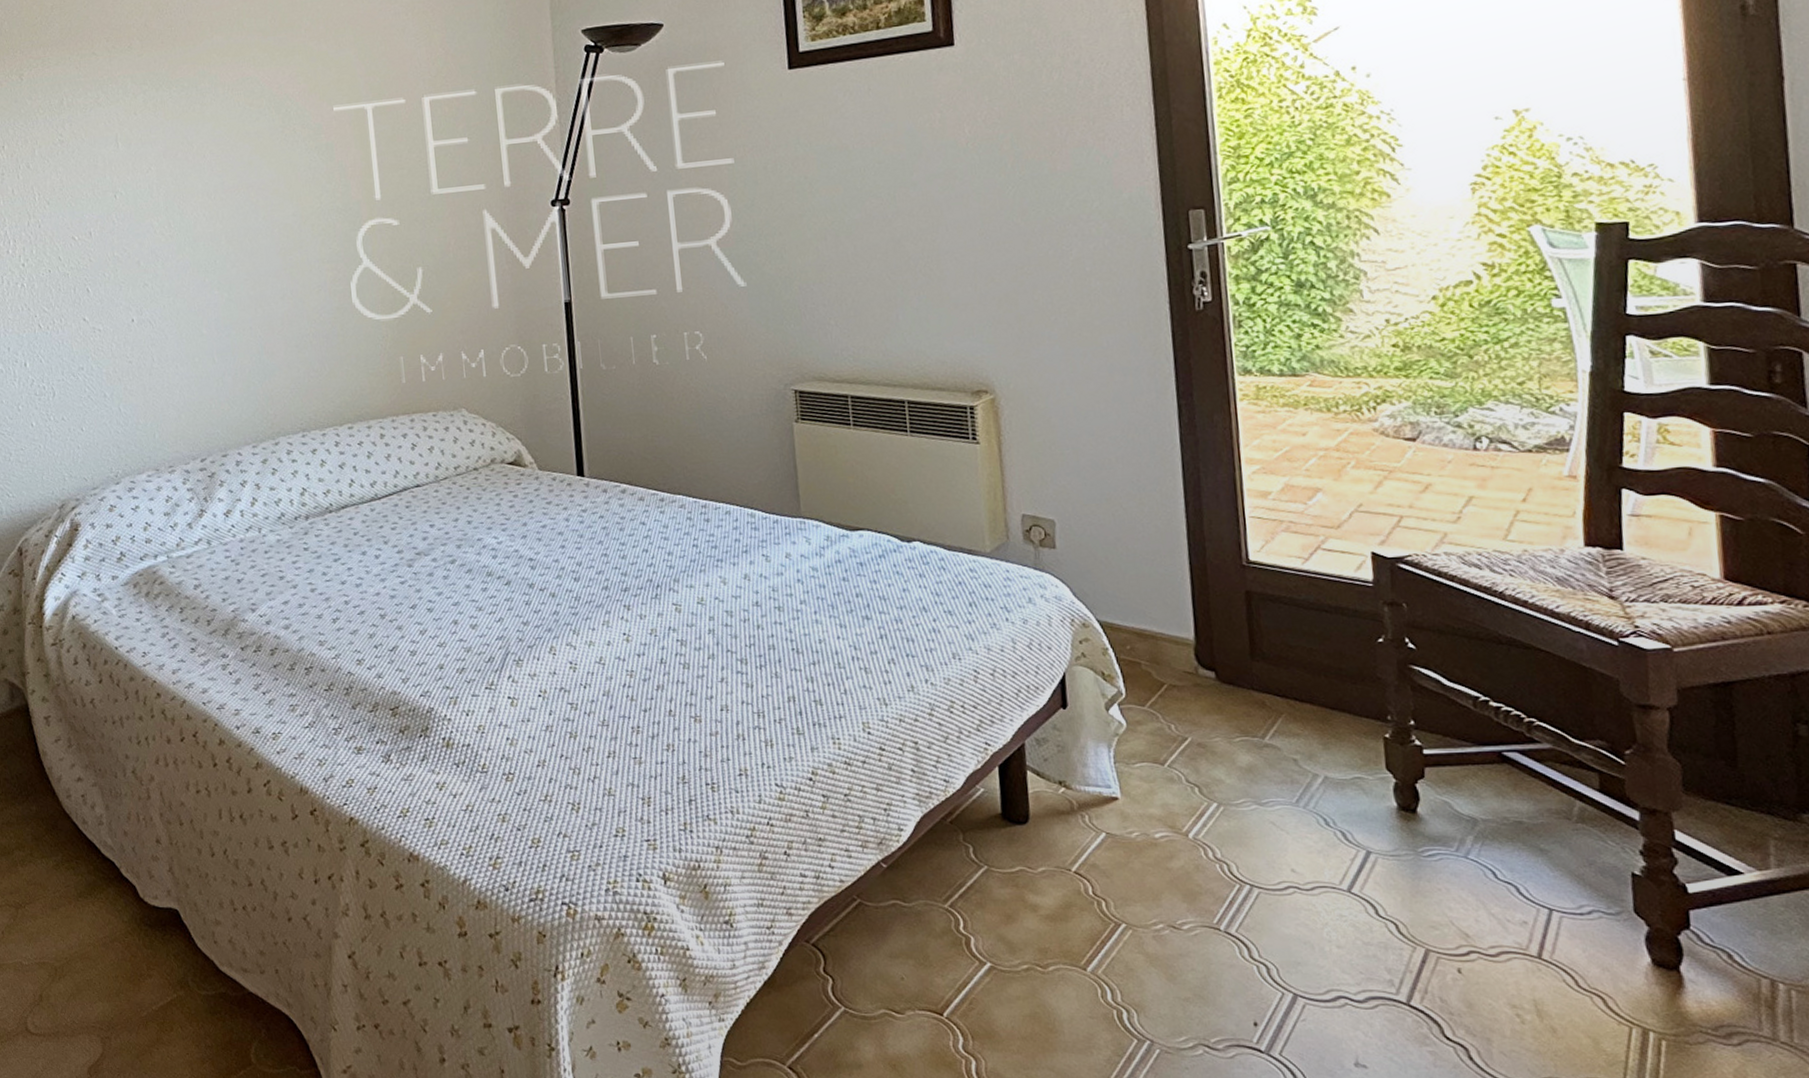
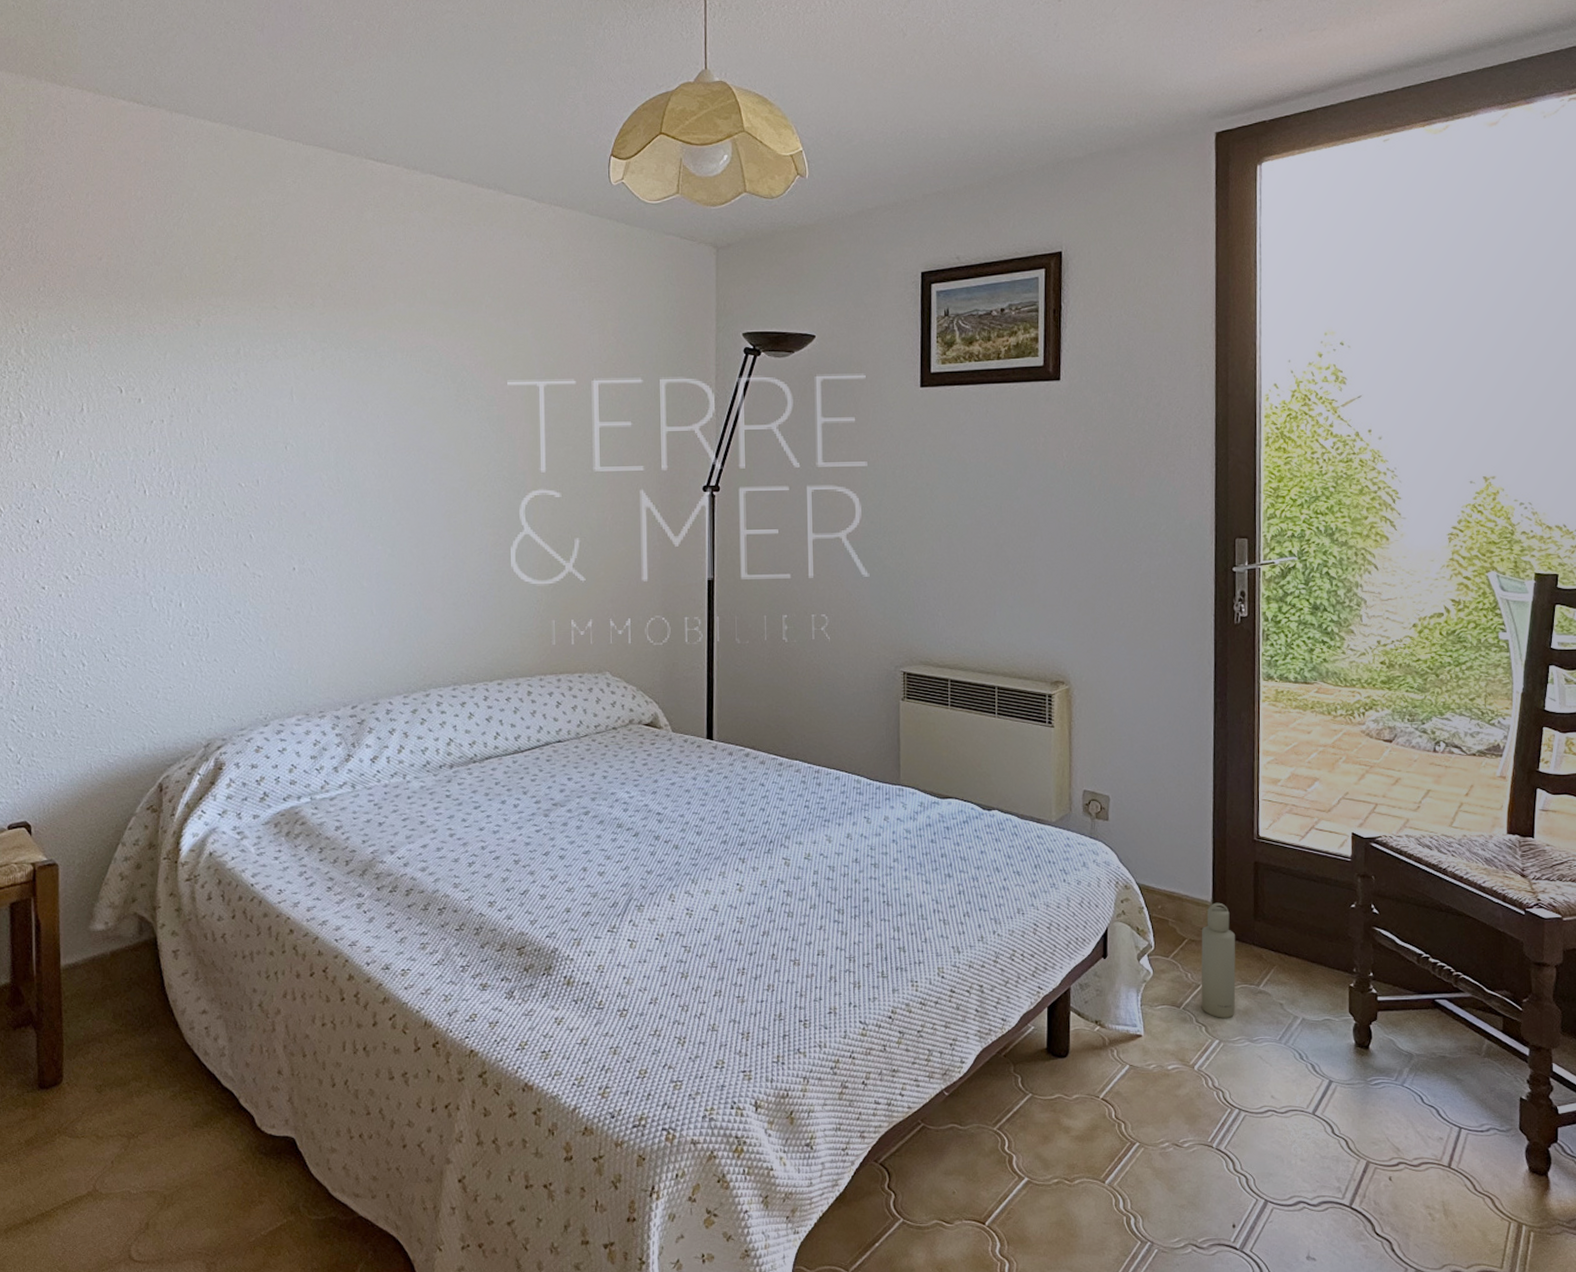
bottle: none [1184,640,1236,777] -> present [1201,902,1236,1018]

